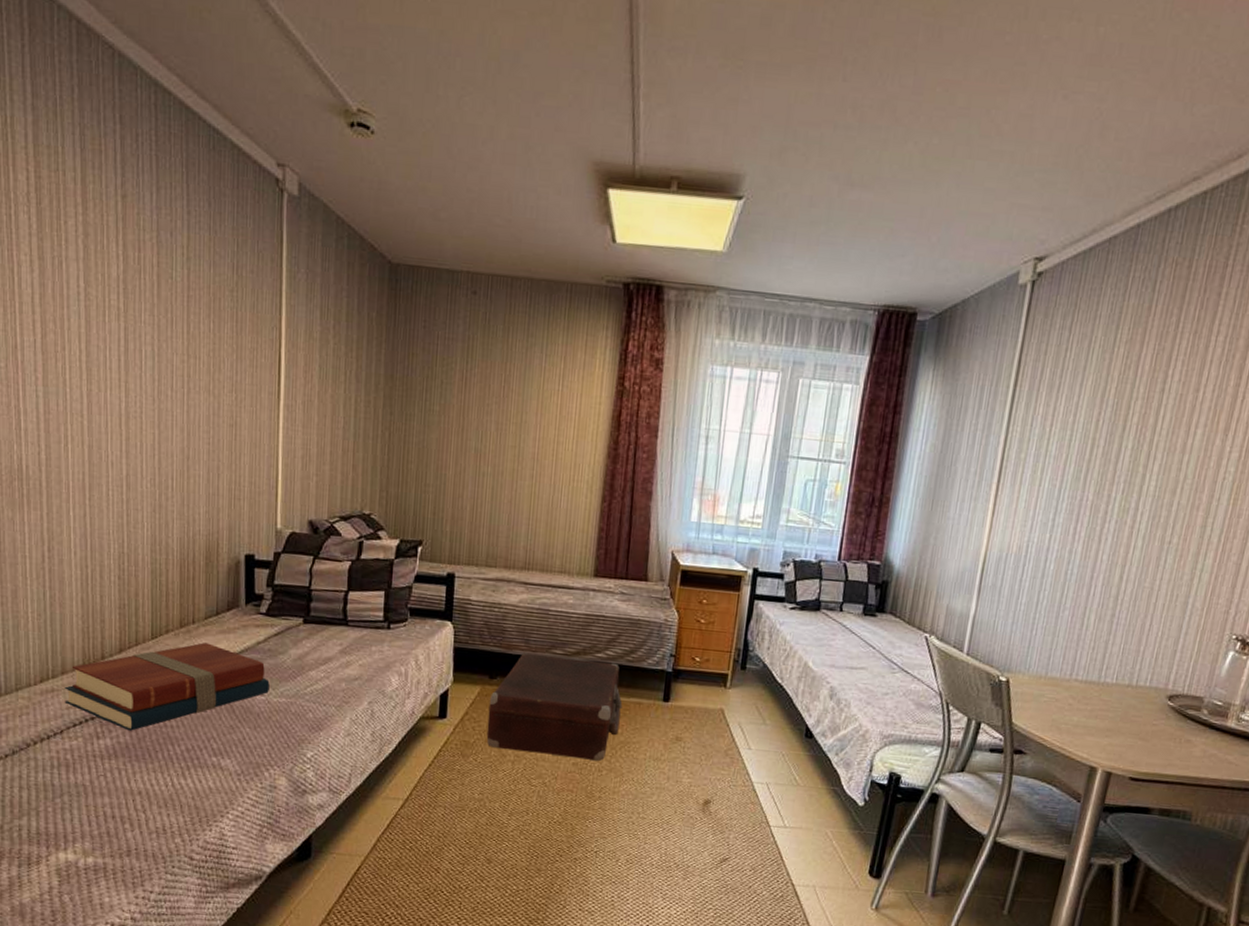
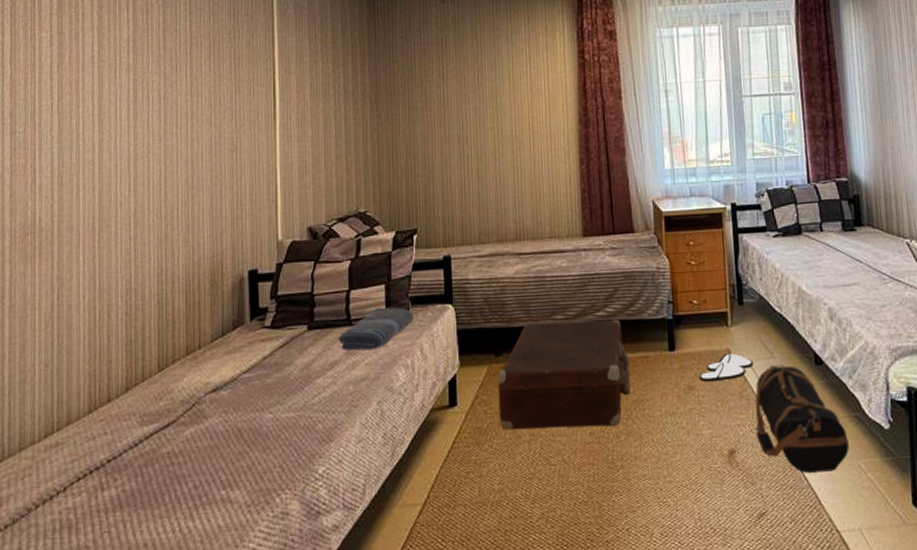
books: present [64,642,270,731] -> none [69,367,277,476]
towel: none [332,612,412,653] -> present [337,307,414,351]
slippers: none [689,713,745,737] -> present [700,353,754,381]
duffel bag: none [733,731,822,834] -> present [755,364,849,473]

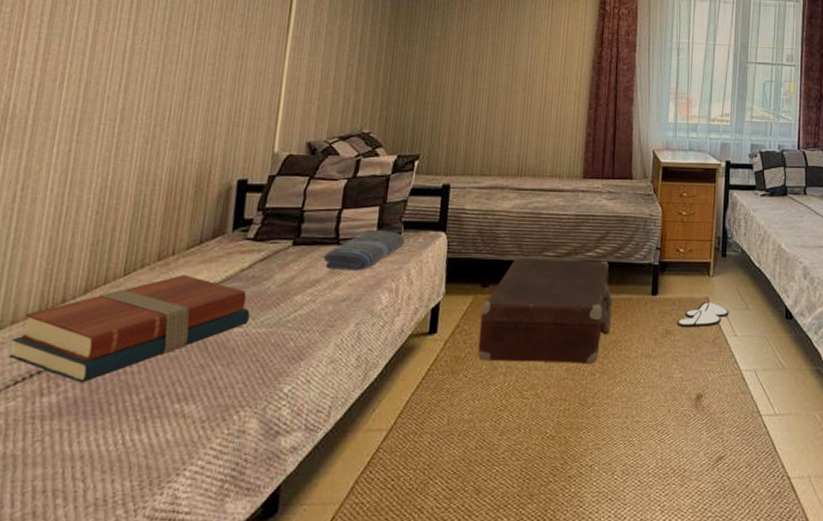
books: none [69,367,277,476] -> present [8,275,250,383]
duffel bag: present [755,364,849,473] -> none [723,316,808,421]

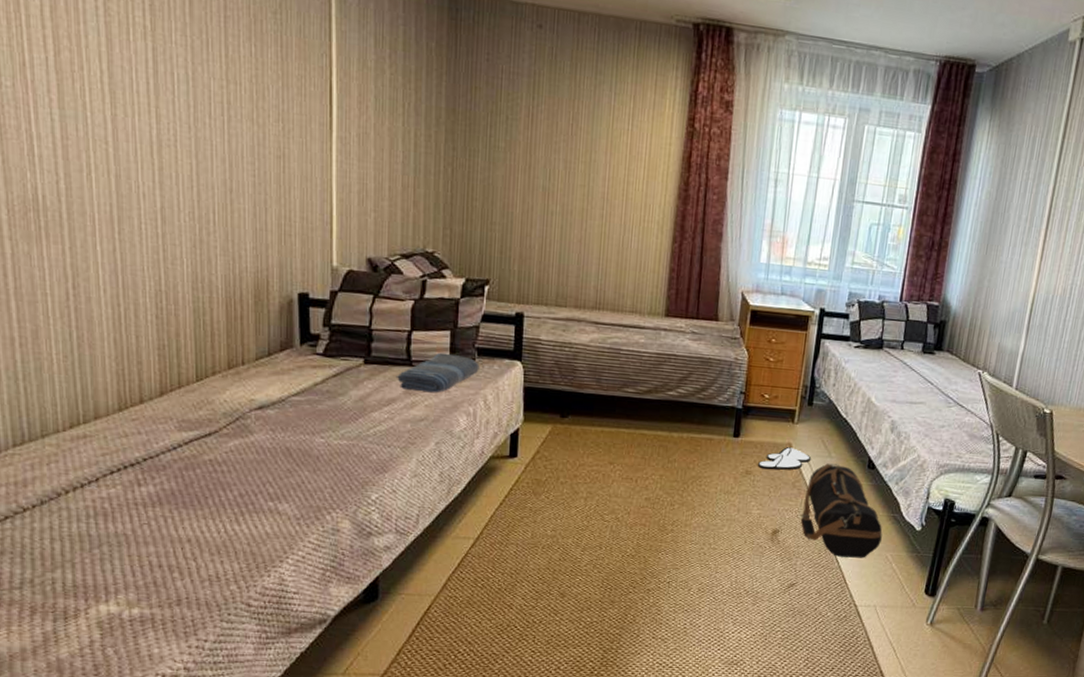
books: present [8,275,250,383] -> none [98,384,329,477]
suitcase: present [478,257,613,364] -> none [558,391,694,495]
duffel bag: none [723,316,808,421] -> present [800,463,883,558]

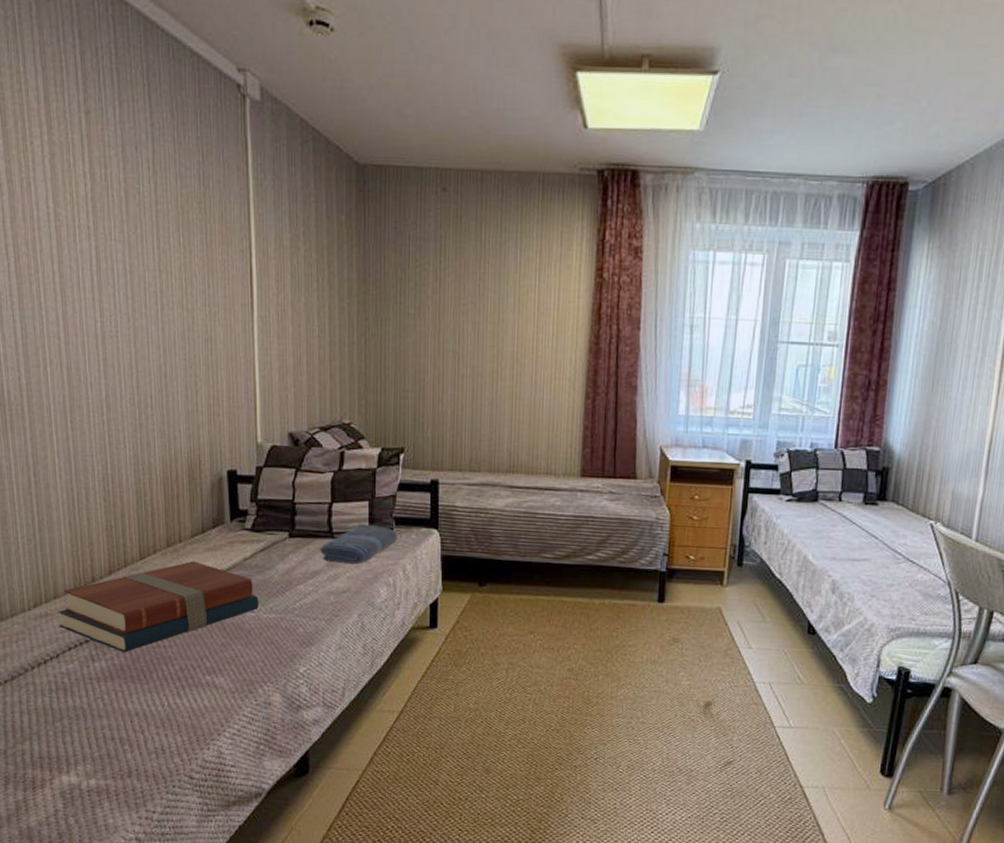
books: none [98,384,329,477] -> present [58,561,259,653]
slippers: present [758,447,812,470] -> none [686,612,744,637]
duffel bag: present [800,463,883,558] -> none [735,629,828,734]

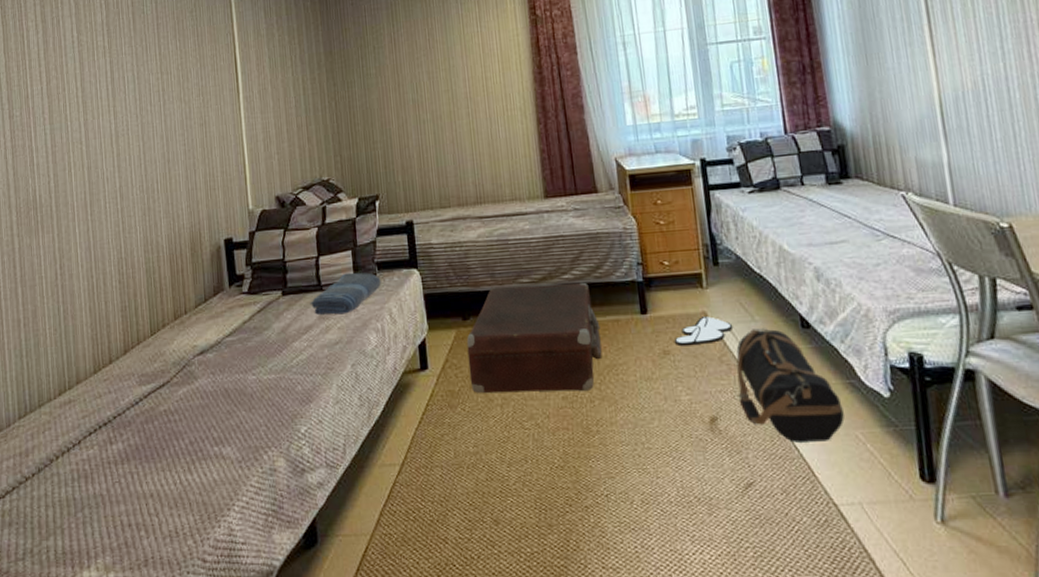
books: present [58,561,259,653] -> none [80,331,259,432]
suitcase: none [479,558,616,666] -> present [466,282,602,393]
slippers: none [686,612,744,637] -> present [675,316,733,345]
duffel bag: none [735,629,828,734] -> present [736,328,844,443]

